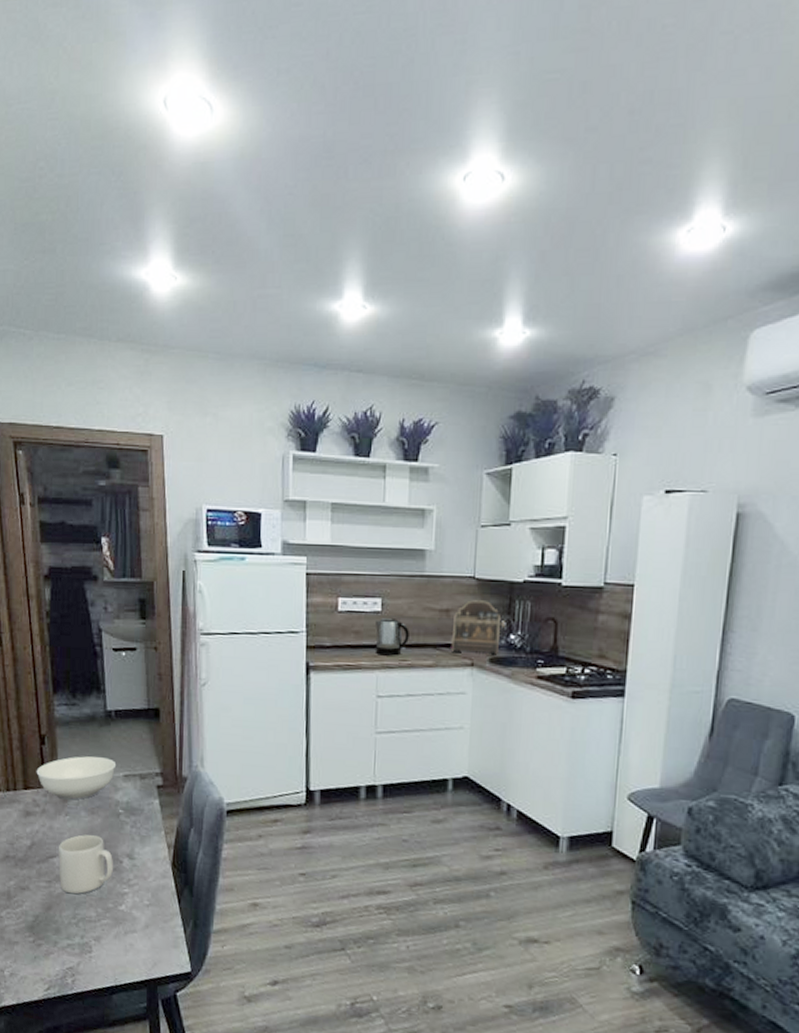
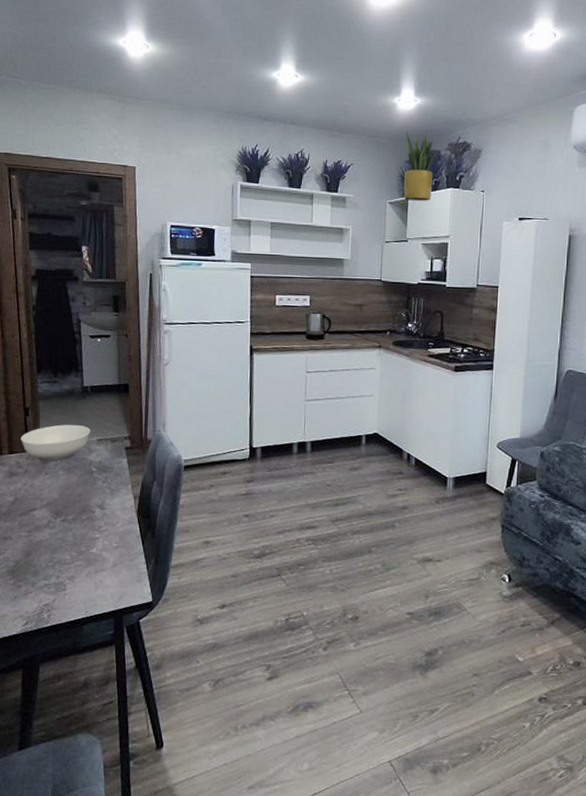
mug: present [59,834,113,894] -> none [38,490,86,541]
spice rack: present [451,600,505,655] -> none [363,297,404,339]
planter: none [506,375,554,470] -> present [403,131,438,201]

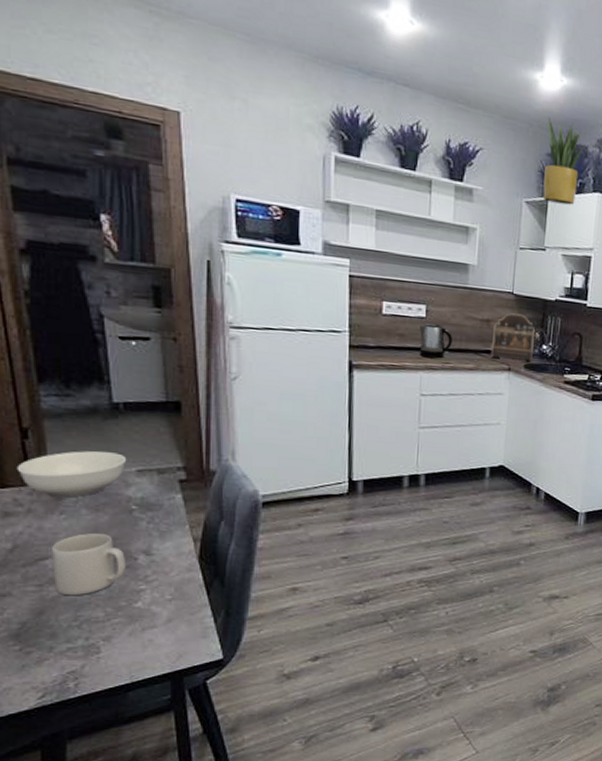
mug: none [38,490,86,541] -> present [52,533,125,596]
spice rack: none [363,297,404,339] -> present [490,313,539,362]

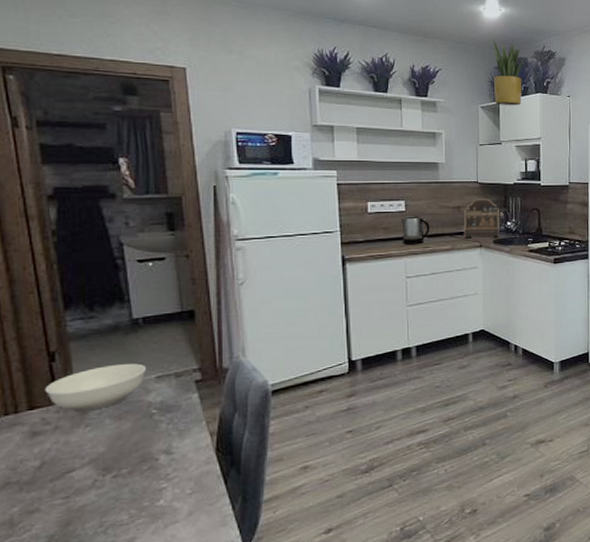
mug: present [52,533,125,596] -> none [78,440,147,504]

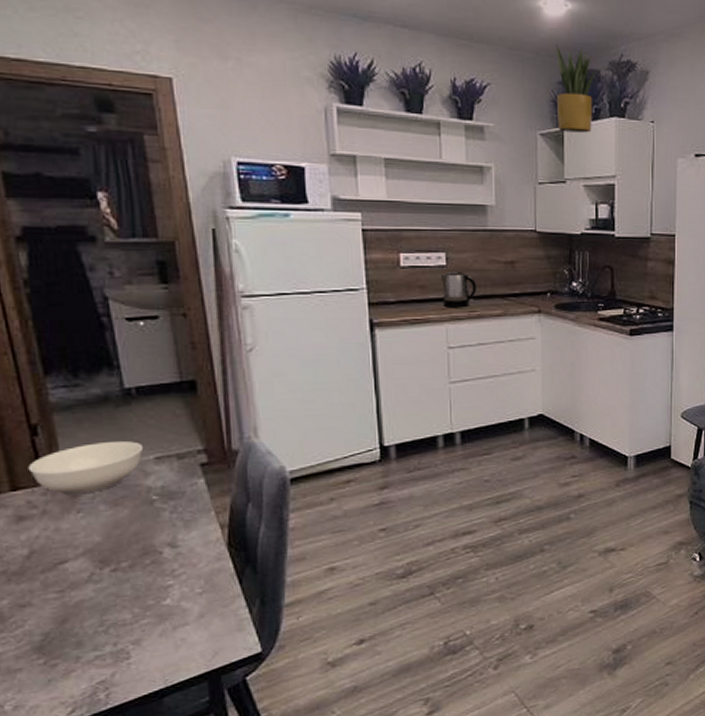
spice rack: present [463,198,503,239] -> none [518,252,567,302]

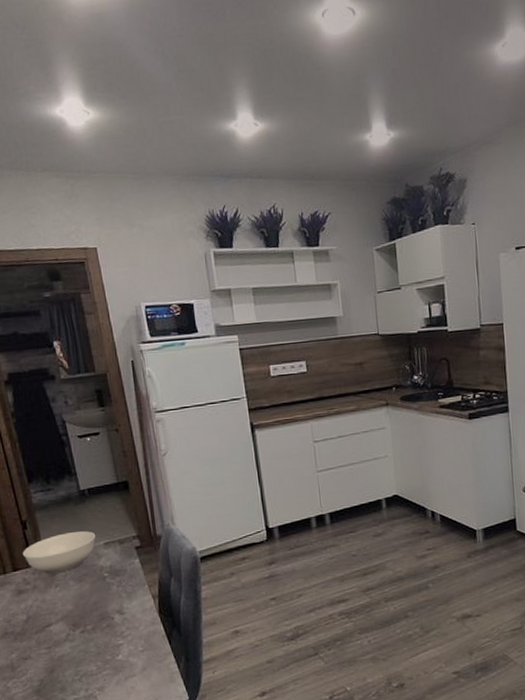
kettle: present [441,271,476,308] -> none [304,375,333,408]
planter: present [555,44,597,133] -> none [382,167,420,245]

